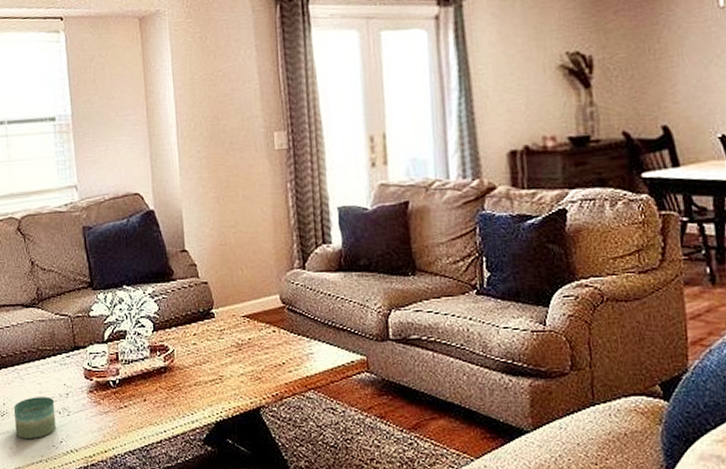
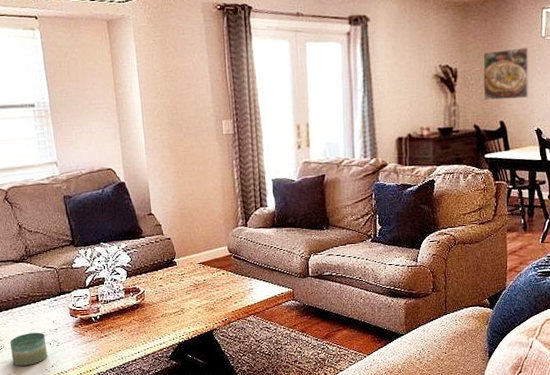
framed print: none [630,23,706,98] -> present [483,48,530,101]

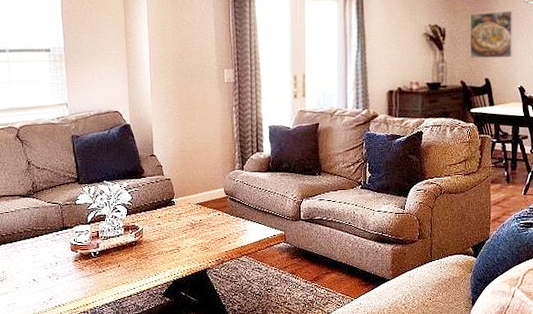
candle: present [9,332,48,366] -> none [11,265,47,298]

